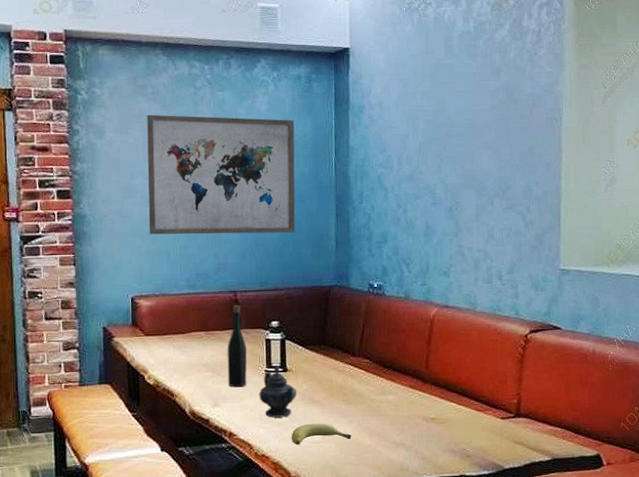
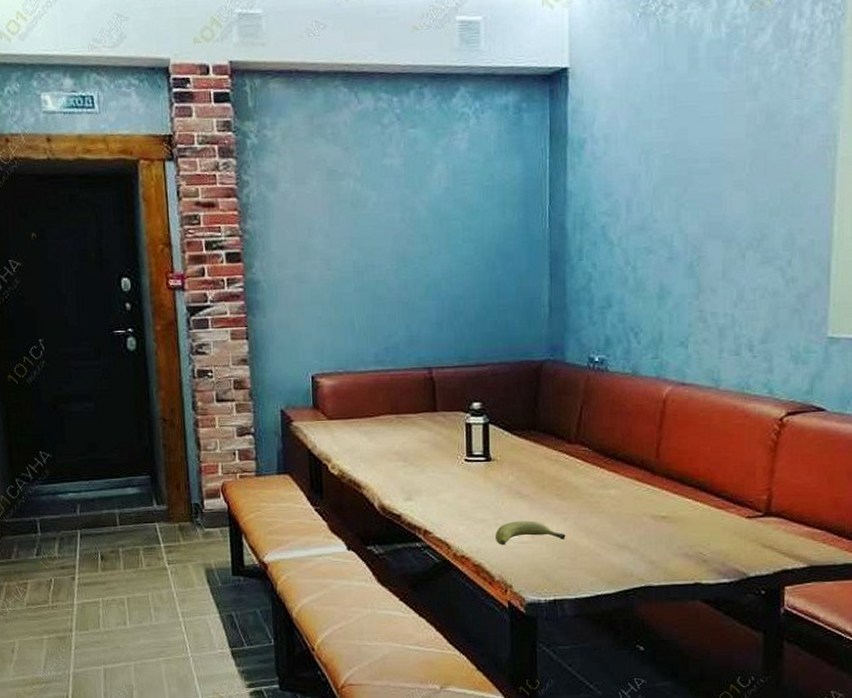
wall art: present [147,114,295,235] -> none [326,159,501,302]
bottle: present [227,305,247,387] -> none [421,384,445,479]
teapot: present [259,364,297,418] -> none [458,453,503,514]

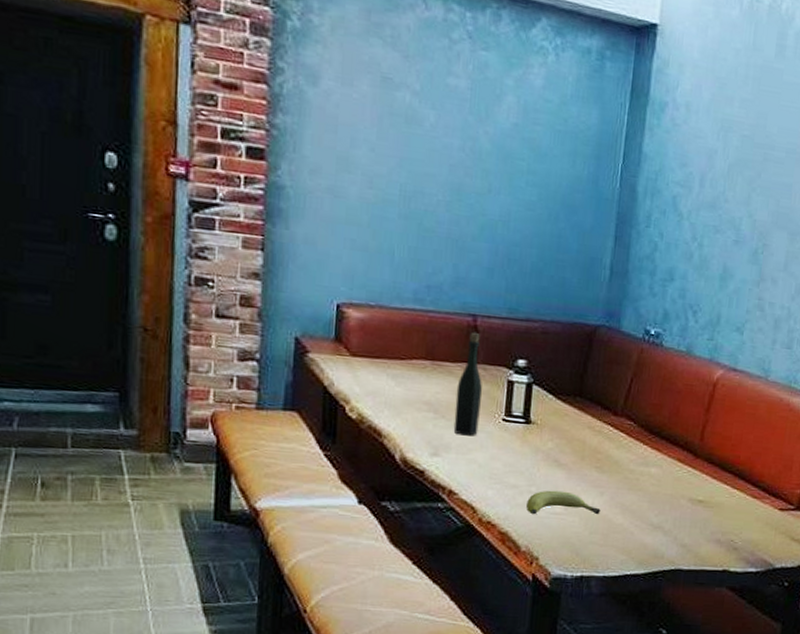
bottle: none [421,384,445,479] -> present [453,333,483,436]

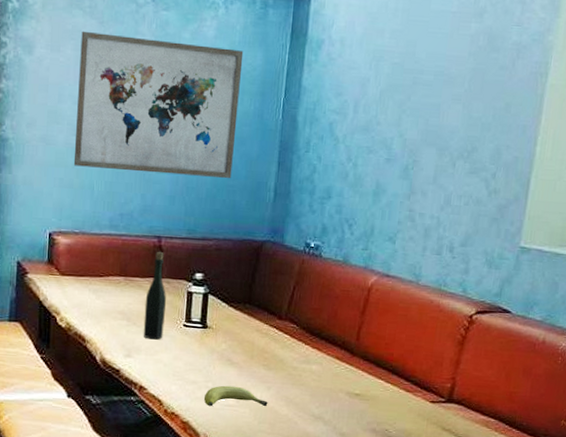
wall art: none [369,64,577,252] -> present [73,31,244,179]

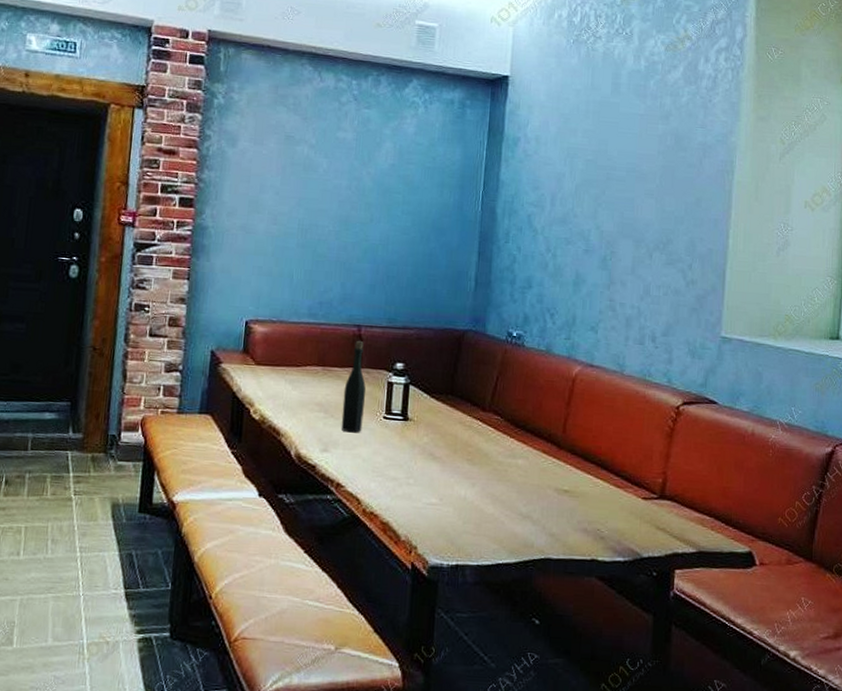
wall art: present [73,31,244,179] -> none [273,126,443,268]
fruit: present [203,385,268,407] -> none [404,482,473,506]

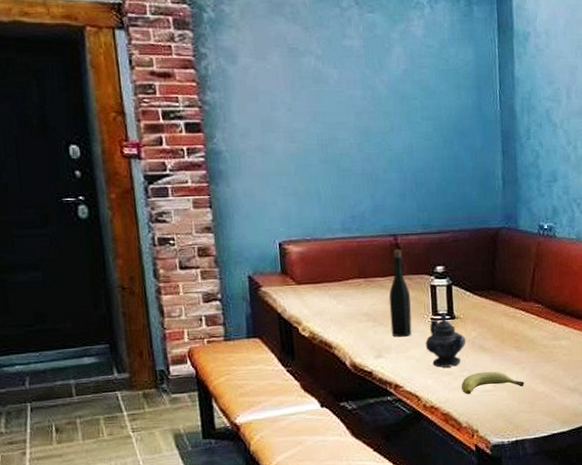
teapot: none [374,411,417,472] -> present [425,312,466,368]
fruit: none [404,482,473,506] -> present [461,371,524,395]

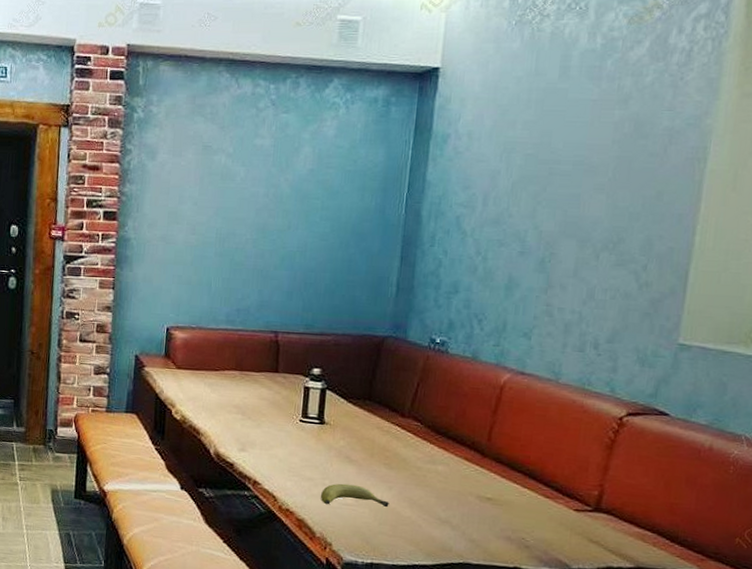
bottle: present [389,250,412,337] -> none [258,347,283,435]
teapot: present [425,312,466,368] -> none [290,415,333,473]

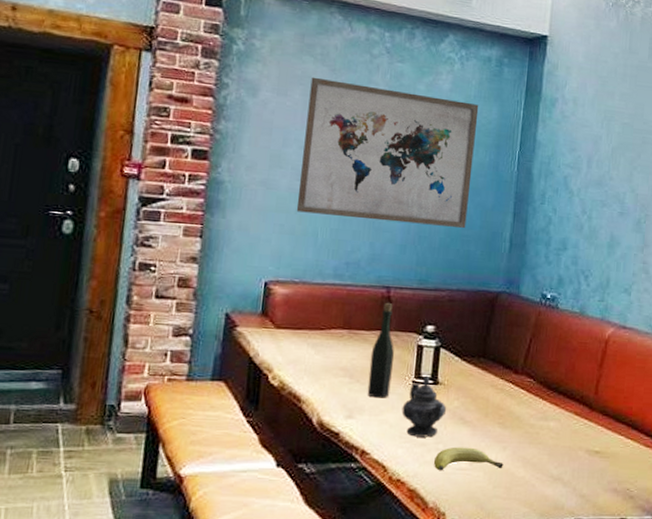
wall art: none [192,136,365,275] -> present [296,77,479,229]
bottle: none [258,347,283,435] -> present [367,303,395,398]
teapot: none [290,415,333,473] -> present [401,375,447,438]

